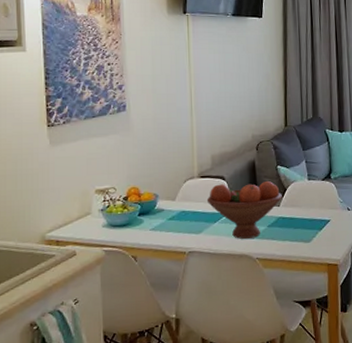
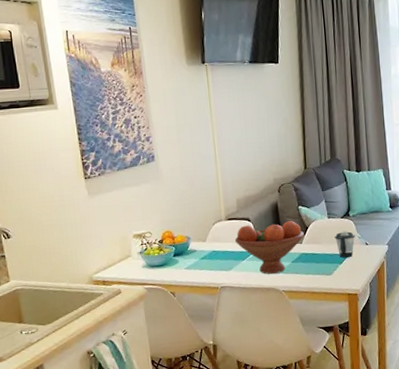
cup: none [314,194,337,224] -> present [334,230,355,258]

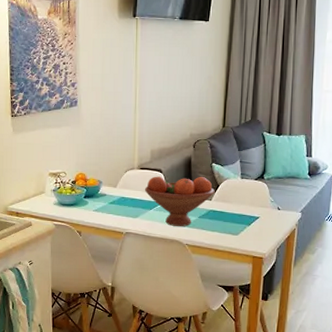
cup: present [334,230,355,258] -> none [246,193,268,220]

